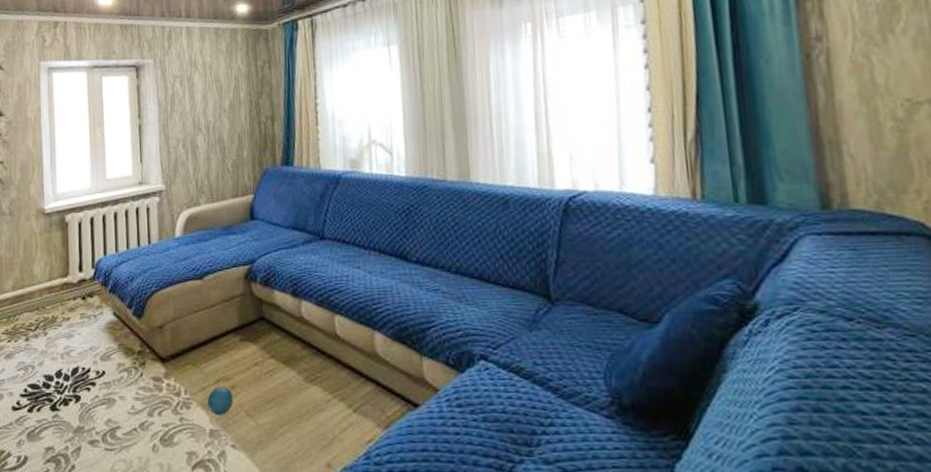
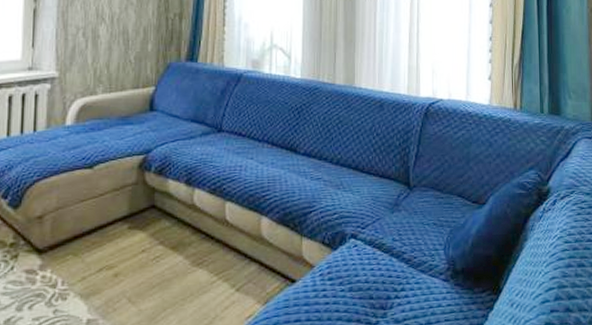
ball: present [207,387,234,415] -> none [86,275,116,304]

